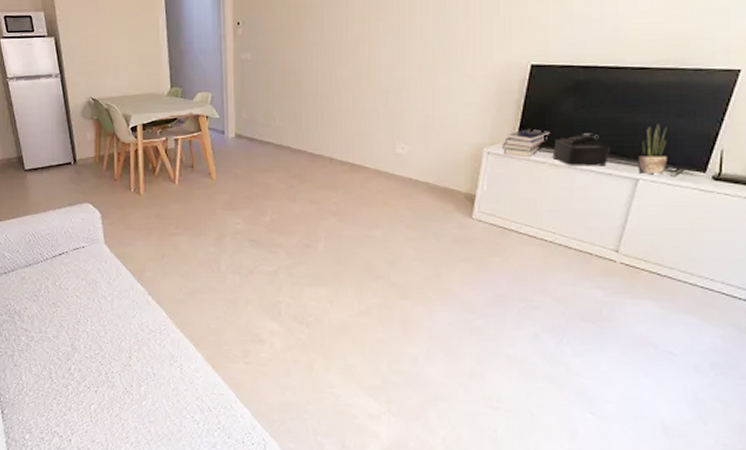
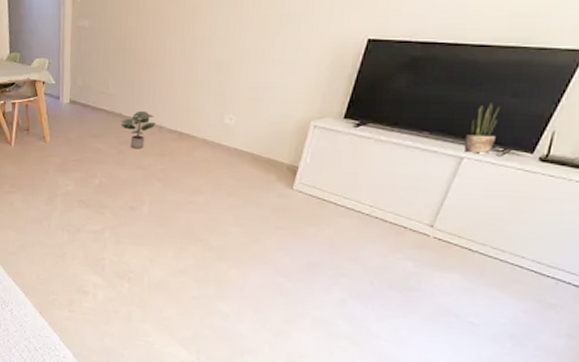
potted plant: none [290,142,326,183] -> present [120,110,156,149]
books: present [503,128,550,158] -> none [329,103,380,133]
speaker: present [552,133,610,166] -> none [378,110,439,144]

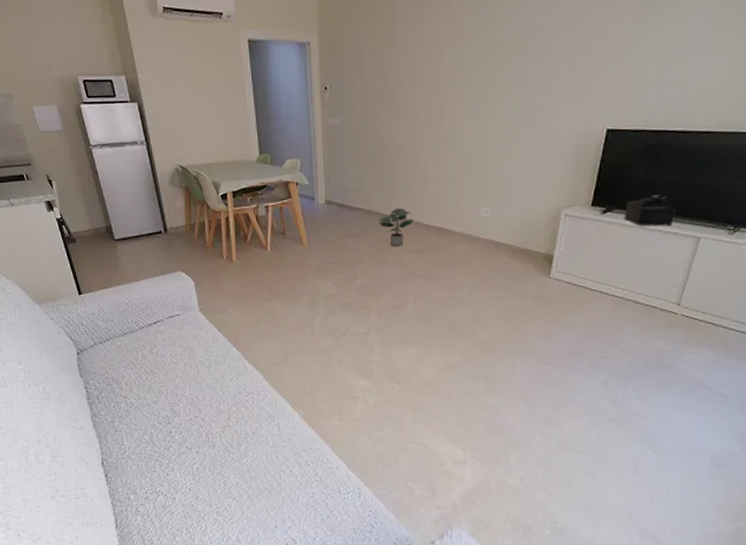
speaker: none [378,110,439,144] -> present [624,195,676,227]
potted plant: present [464,102,500,154] -> none [700,185,727,233]

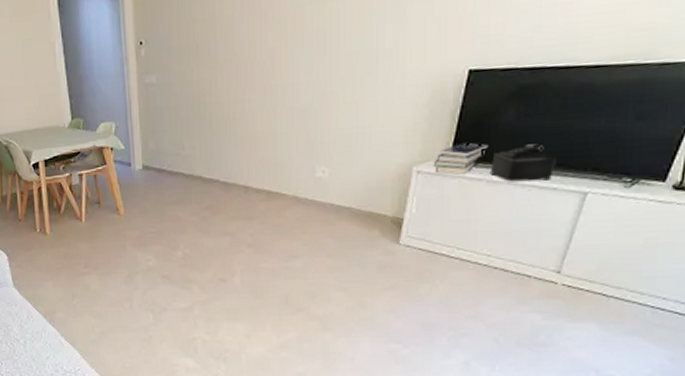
potted plant: present [378,208,414,247] -> none [201,170,241,214]
books: none [579,191,623,220] -> present [434,142,489,176]

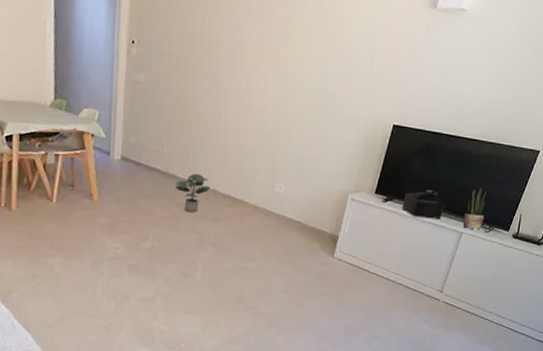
potted plant: none [201,170,241,214] -> present [175,173,211,213]
books: present [434,142,489,176] -> none [364,180,402,207]
potted plant: none [587,128,623,187] -> present [463,187,486,230]

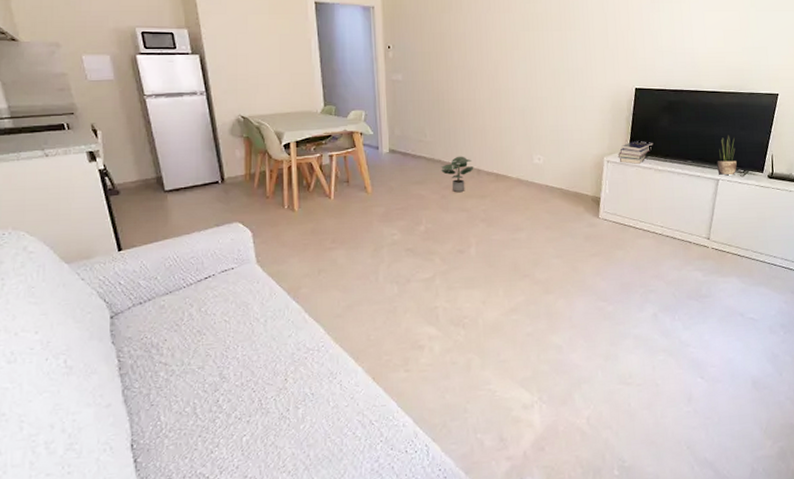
books: none [364,180,402,207] -> present [618,140,653,165]
speaker: present [401,190,445,220] -> none [656,143,697,171]

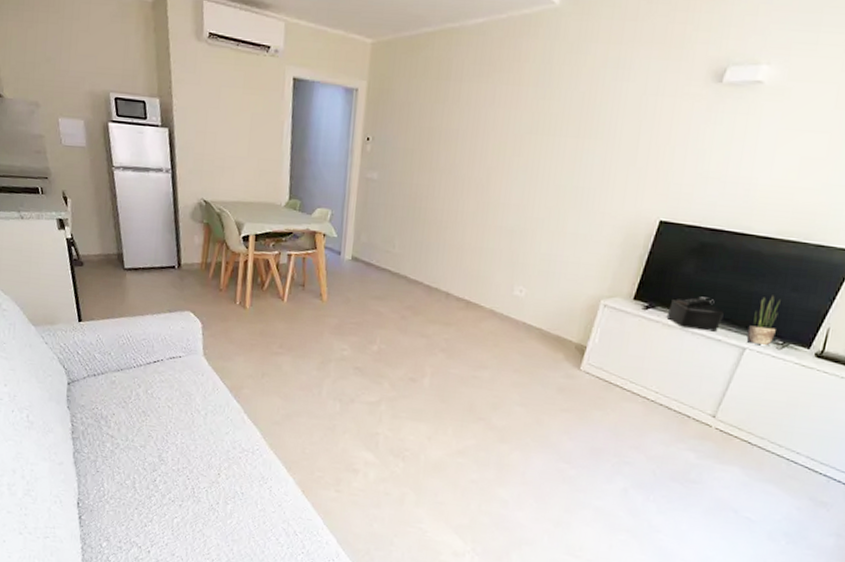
potted plant: present [441,156,474,193] -> none [405,274,443,316]
books: present [618,140,653,165] -> none [619,285,668,316]
speaker: none [656,143,697,171] -> present [666,296,724,332]

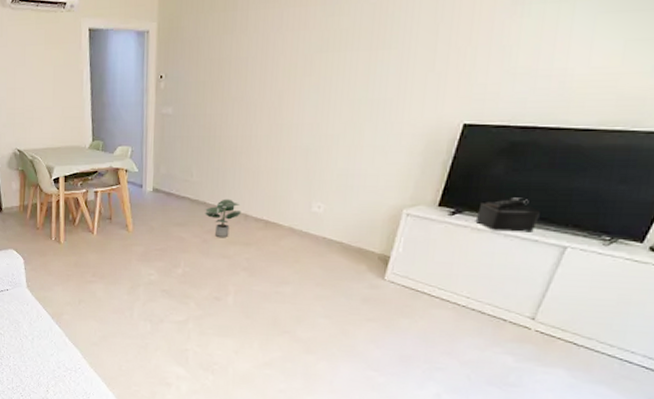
potted plant: none [405,274,443,316] -> present [205,199,242,238]
potted plant: present [746,295,781,346] -> none [567,189,606,243]

